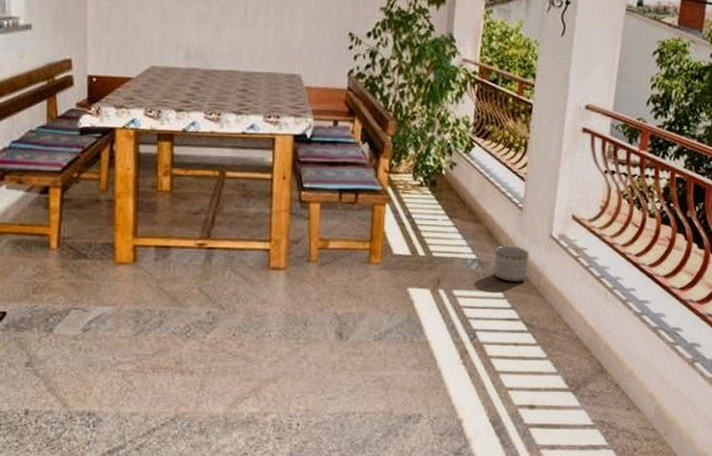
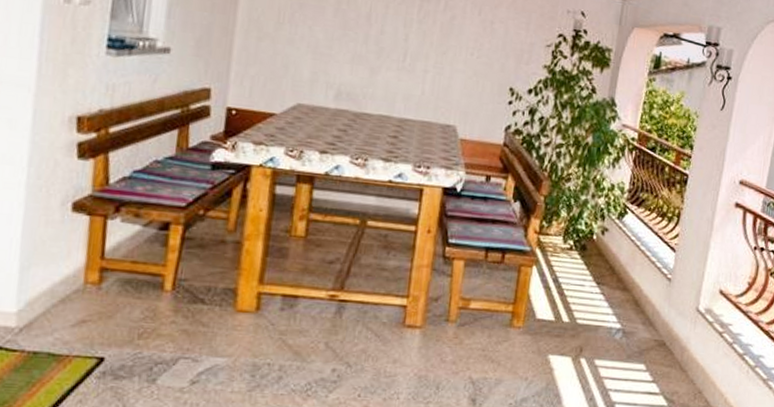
planter: present [493,245,530,283] -> none [637,316,675,355]

